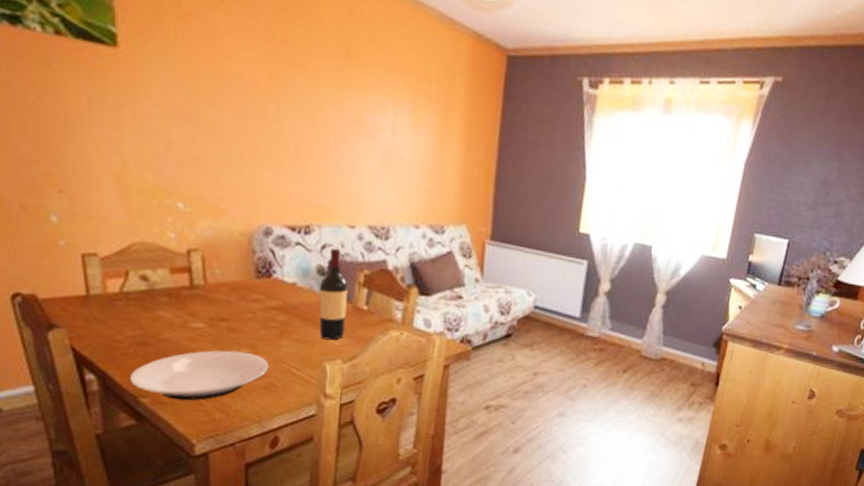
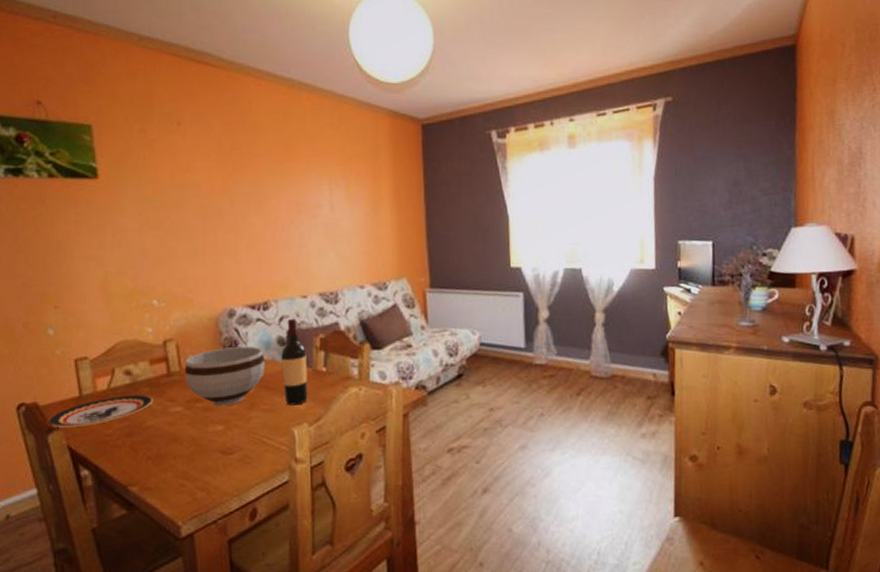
plate: none [46,301,172,329] -> present [46,395,153,429]
plate: present [129,350,269,401] -> none [119,428,242,484]
bowl: none [209,268,302,330] -> present [184,346,266,407]

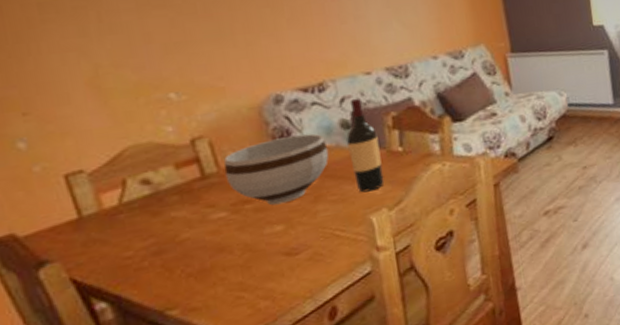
plate: present [46,395,153,429] -> none [33,204,186,261]

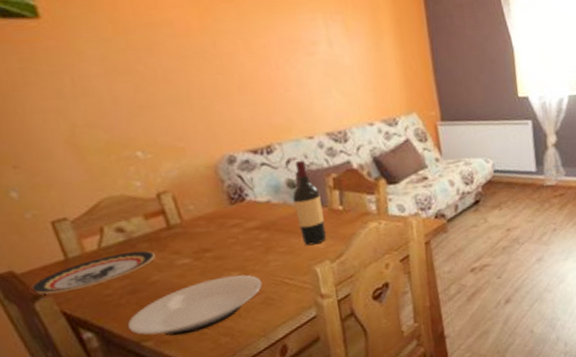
plate: none [33,204,186,261] -> present [29,250,155,295]
plate: none [149,227,310,303] -> present [127,274,263,336]
bowl: present [223,133,329,205] -> none [186,191,278,254]

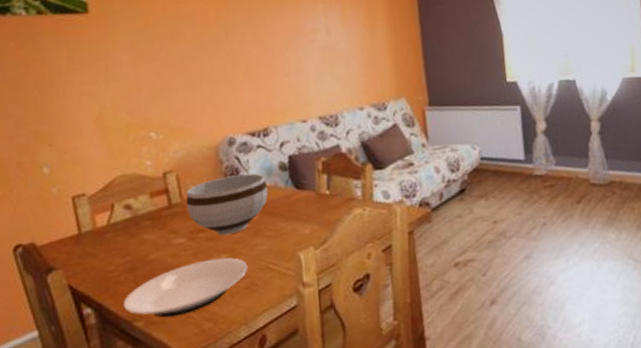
plate: present [29,250,155,295] -> none [45,228,155,268]
bowl: none [186,191,278,254] -> present [186,173,269,236]
wine bottle: present [292,160,327,246] -> none [283,143,313,231]

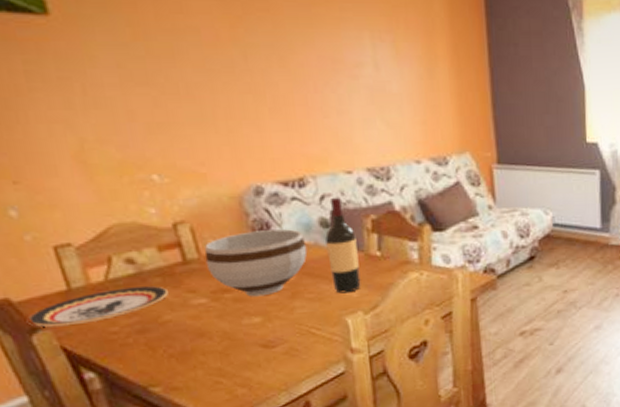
plate: none [45,228,155,268] -> present [26,286,168,327]
plate: present [123,257,248,318] -> none [134,320,286,383]
wine bottle: none [283,143,313,231] -> present [325,197,361,294]

